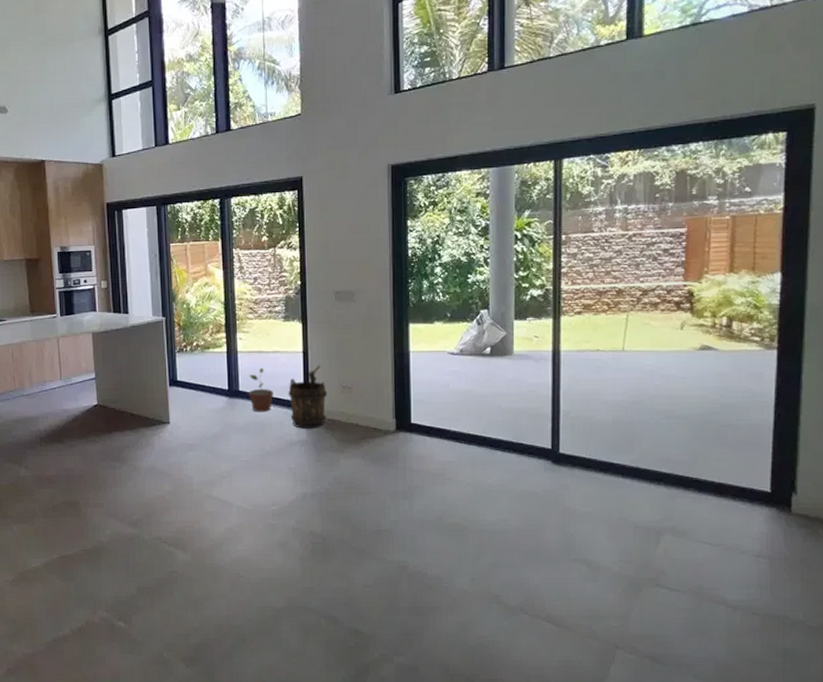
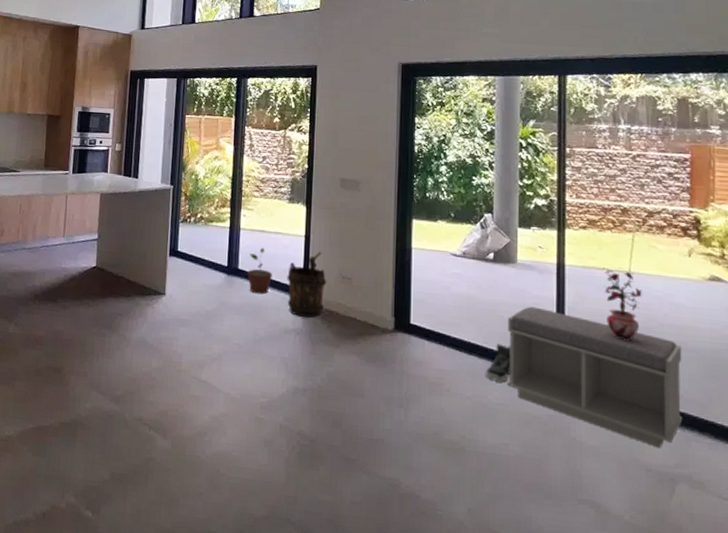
sneaker: none [484,432,509,466] -> present [485,343,511,383]
bench: none [505,394,671,507] -> present [507,306,683,449]
potted plant: none [598,349,635,415] -> present [604,268,642,341]

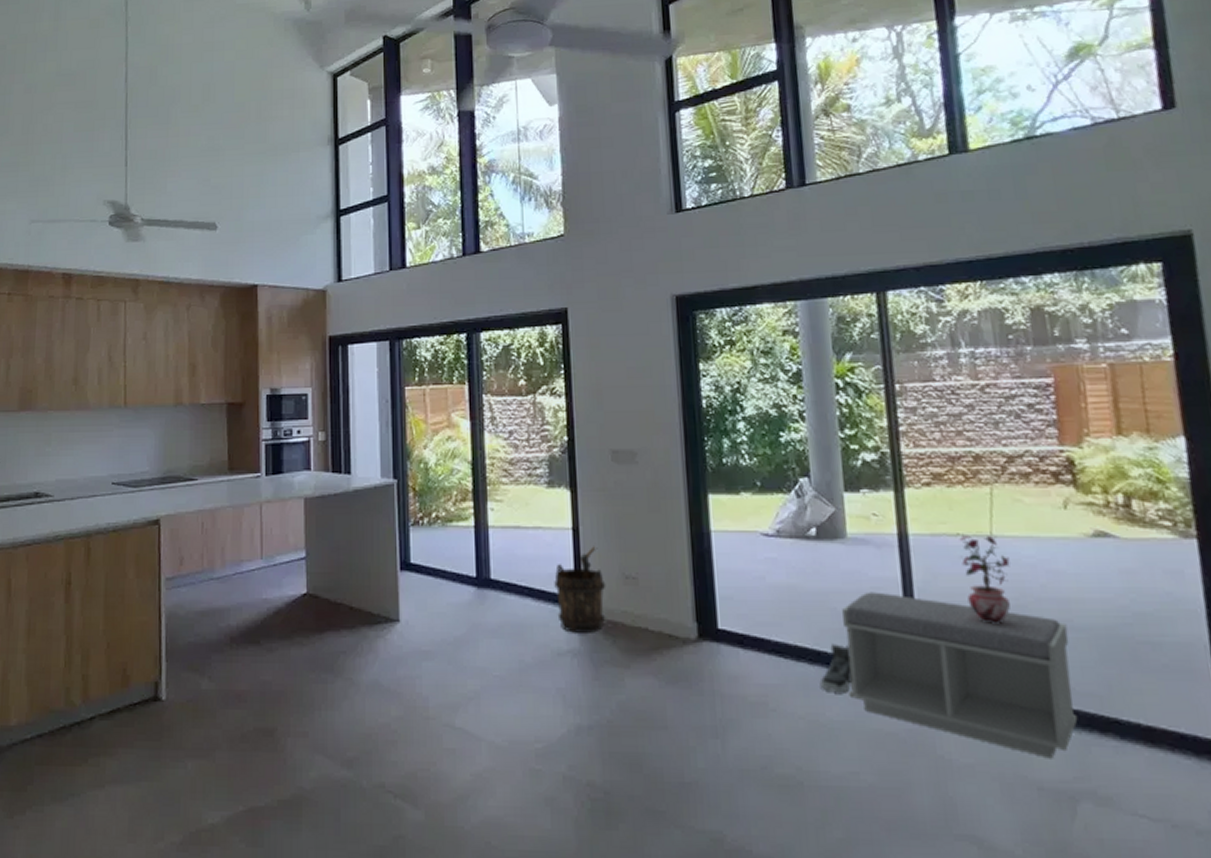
potted plant: present [247,247,272,294] -> none [503,548,535,609]

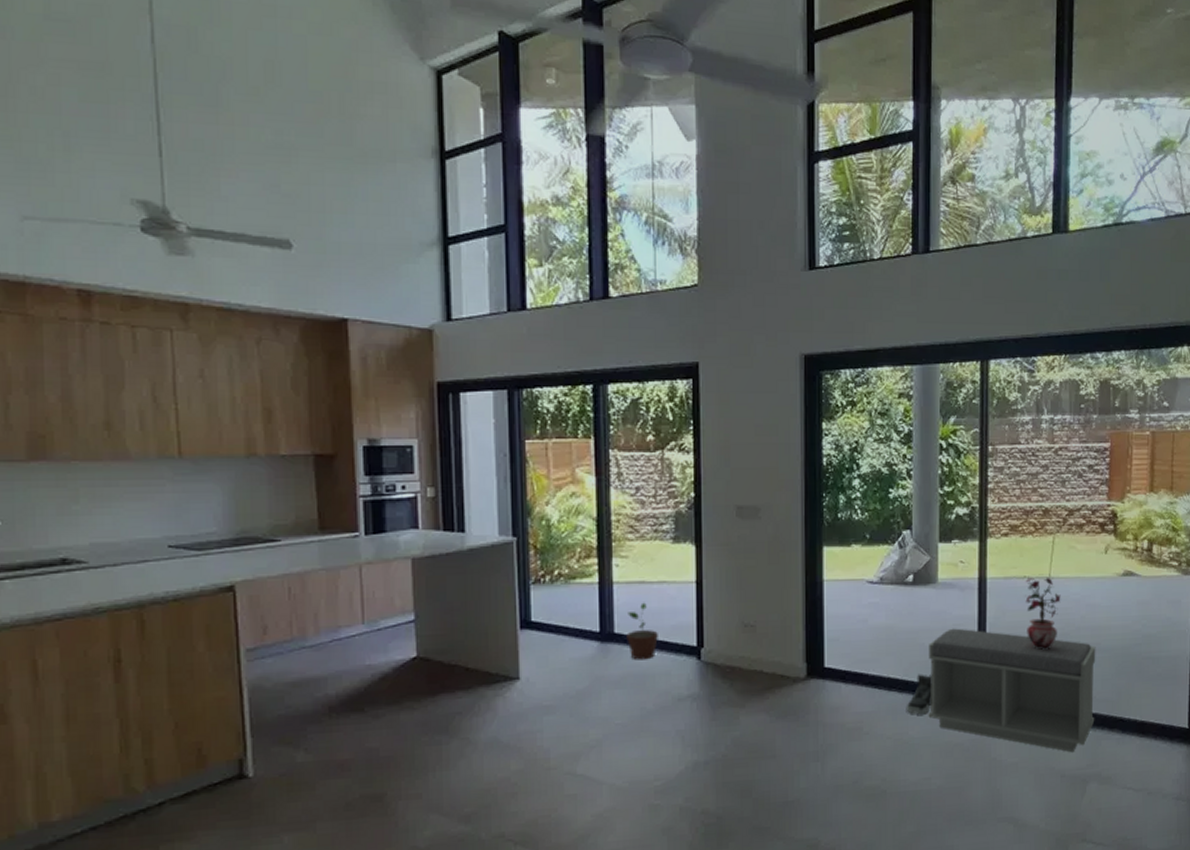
potted plant: none [503,548,535,609] -> present [626,602,658,660]
bucket: present [554,546,606,633] -> none [677,598,726,679]

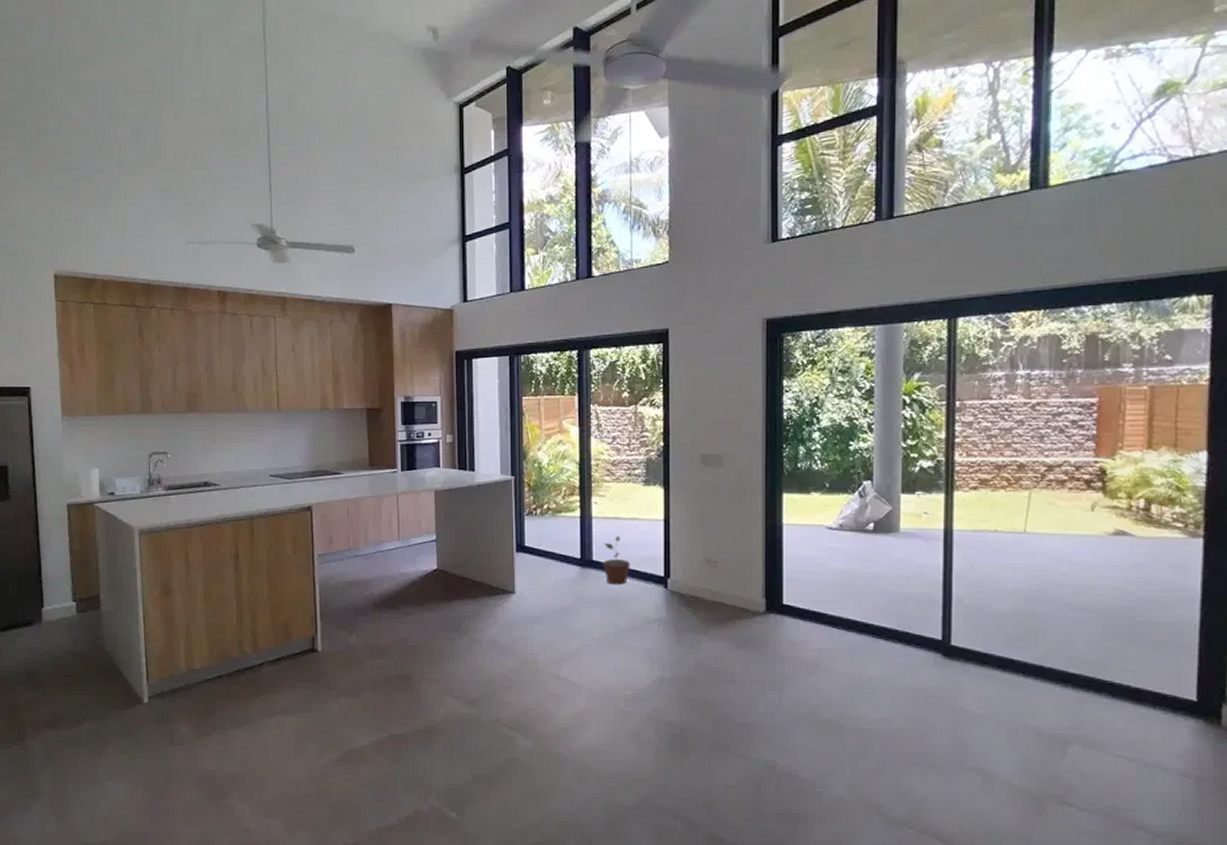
sneaker: present [906,674,932,715] -> none [865,618,893,657]
bench: present [928,628,1096,753] -> none [888,576,1080,712]
potted plant: present [1025,576,1061,650] -> none [996,530,1038,605]

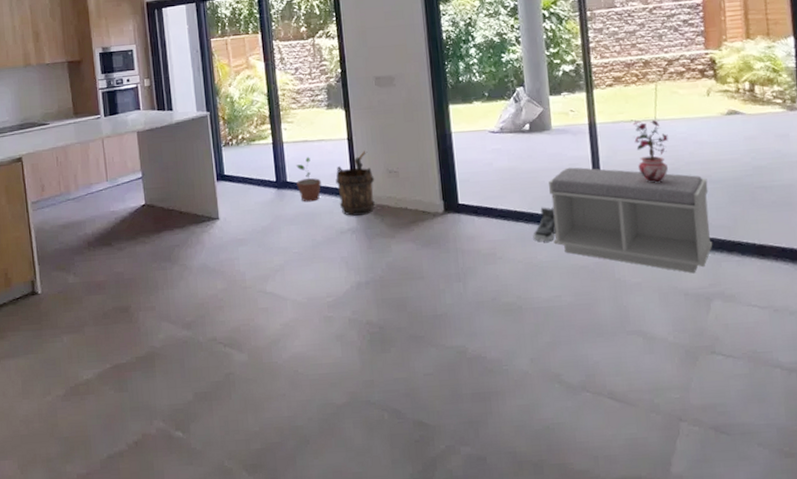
bucket: none [646,535,691,606] -> present [335,151,375,216]
sneaker: none [865,618,893,657] -> present [533,207,557,242]
bench: none [888,576,1080,712] -> present [549,167,713,274]
potted plant: none [996,530,1038,605] -> present [632,119,669,183]

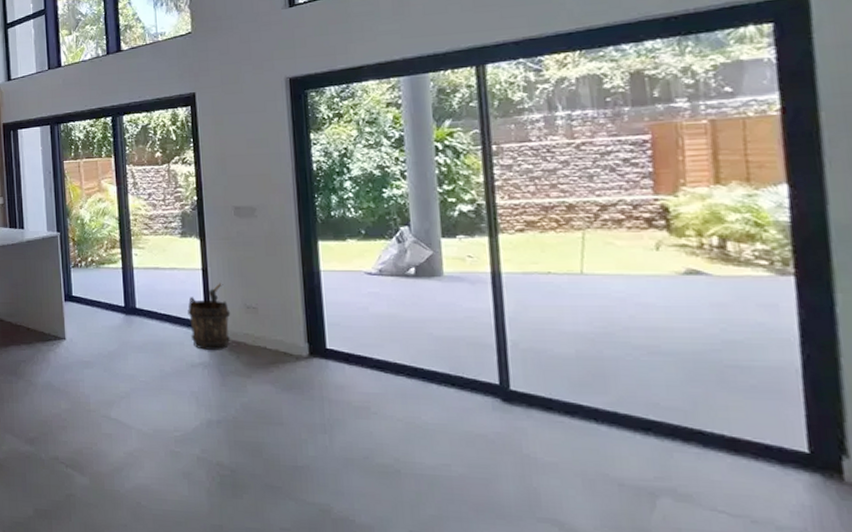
potted plant: present [296,156,321,202] -> none [146,284,172,331]
sneaker: present [533,207,557,242] -> none [416,362,446,402]
bench: present [549,167,713,274] -> none [438,320,661,461]
potted plant: present [632,119,669,183] -> none [550,272,600,348]

